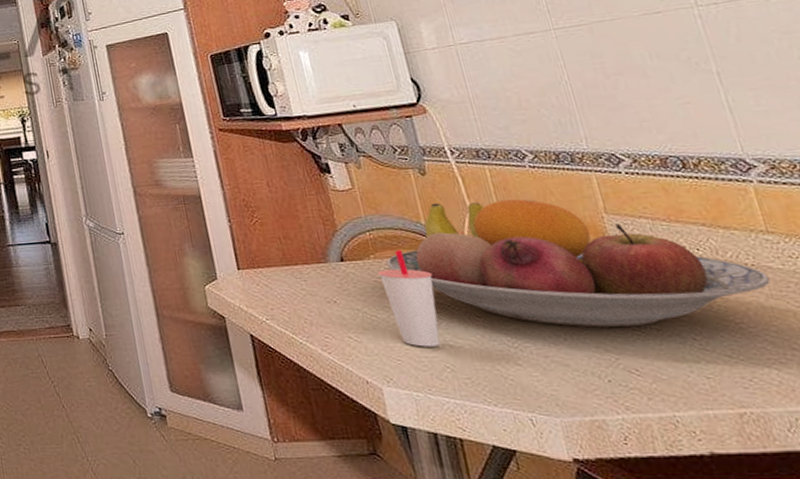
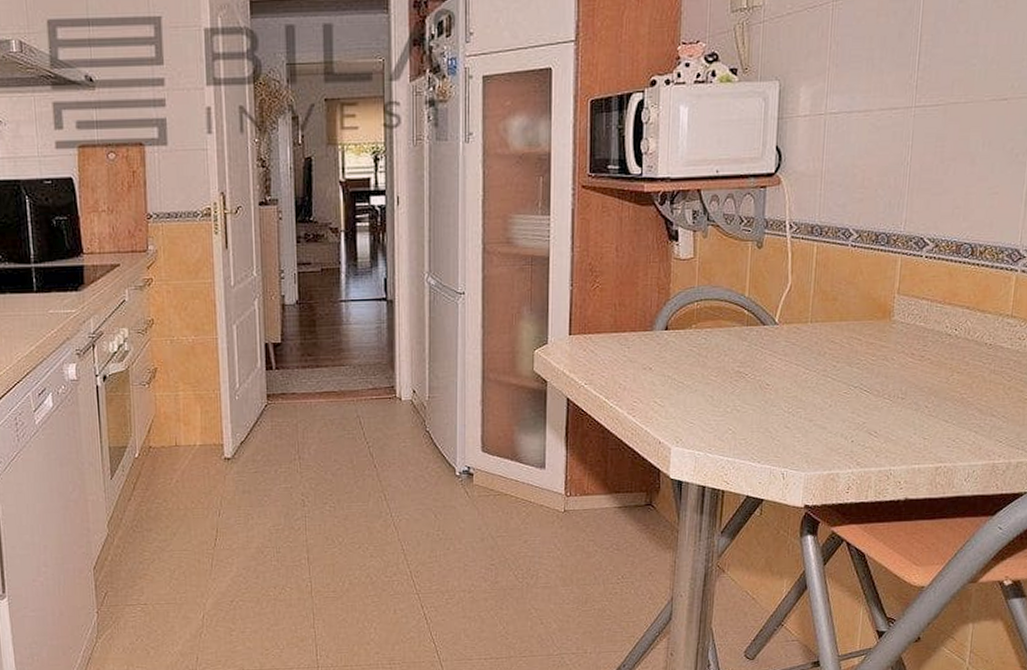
cup: present [377,250,440,347] -> none [695,321,742,411]
fruit bowl: present [386,199,770,328] -> none [705,276,998,396]

